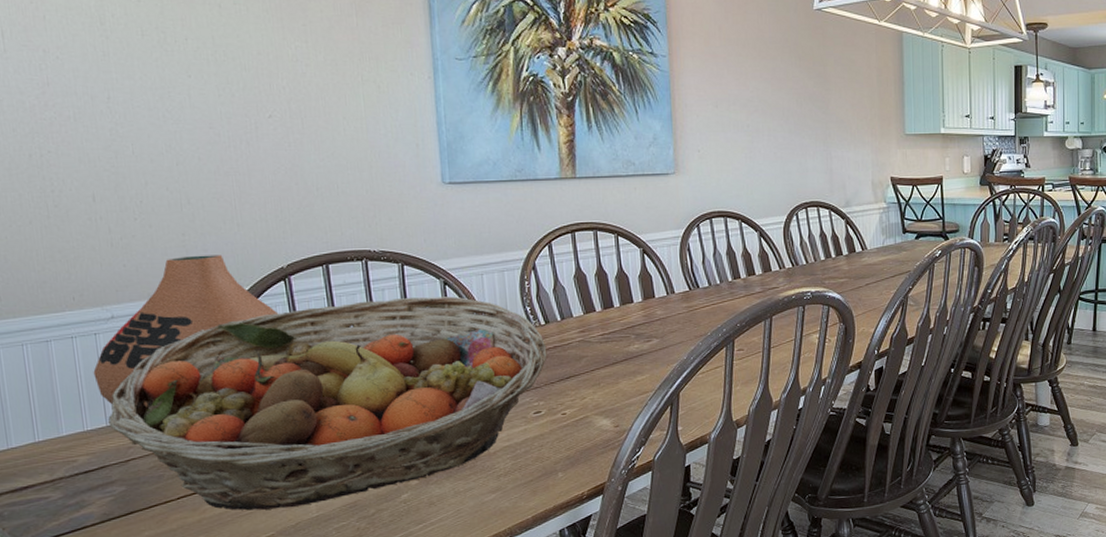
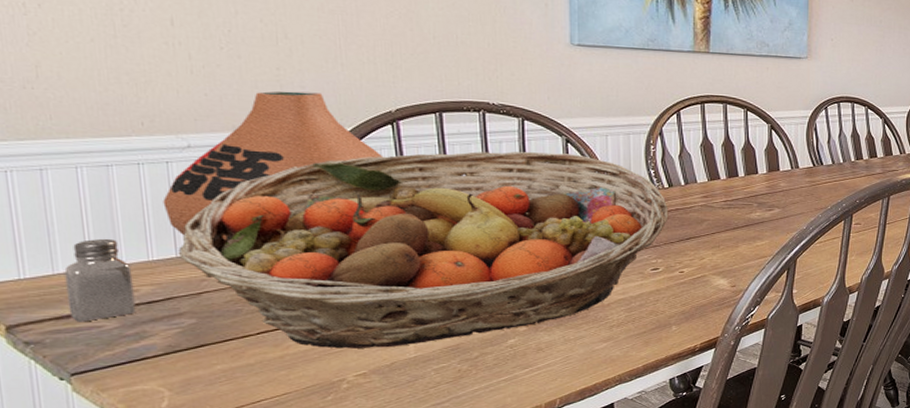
saltshaker: none [16,411,76,494] -> present [64,238,136,322]

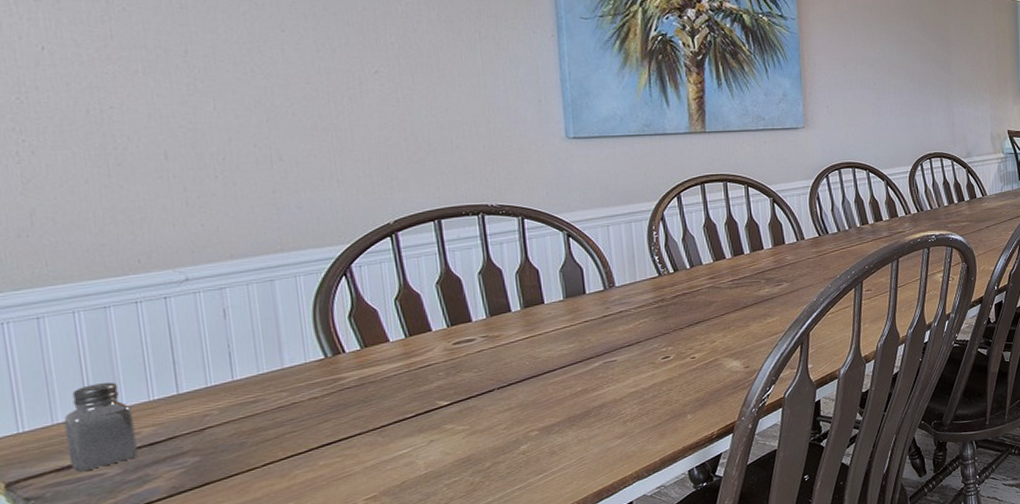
vase: present [162,91,384,241] -> none [162,212,384,373]
fruit basket: present [179,151,669,349] -> none [180,248,676,474]

